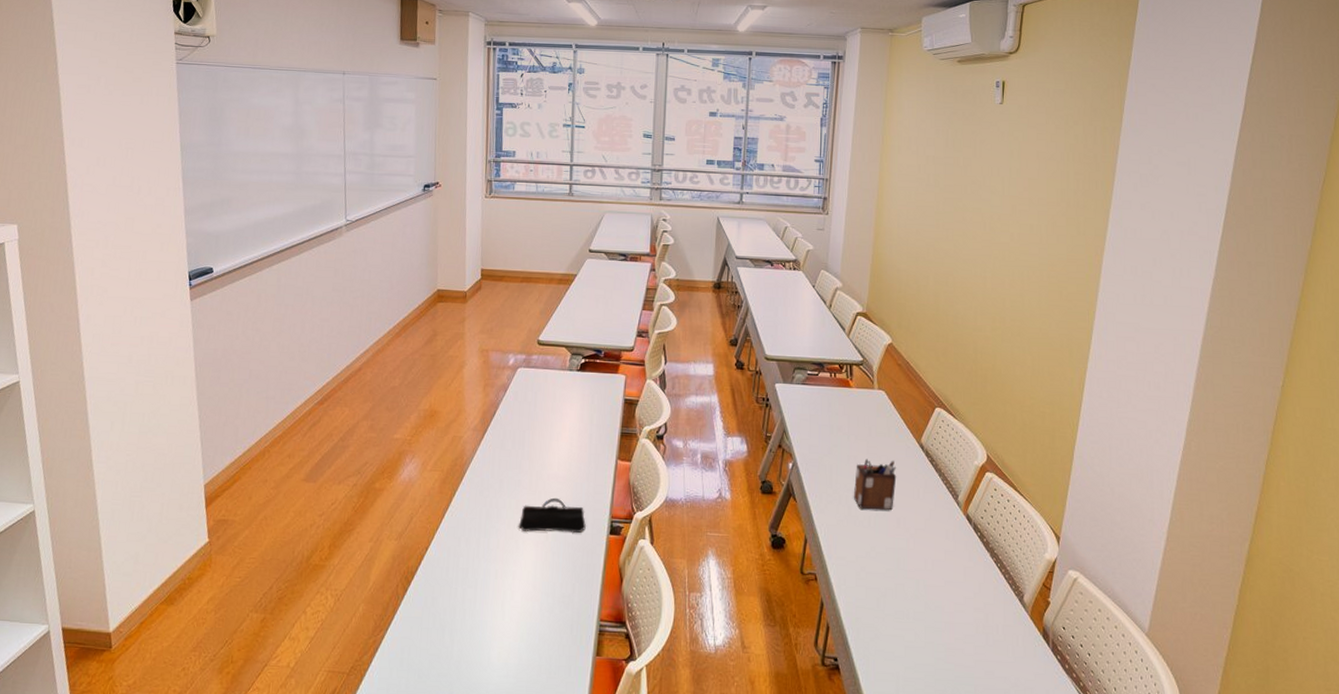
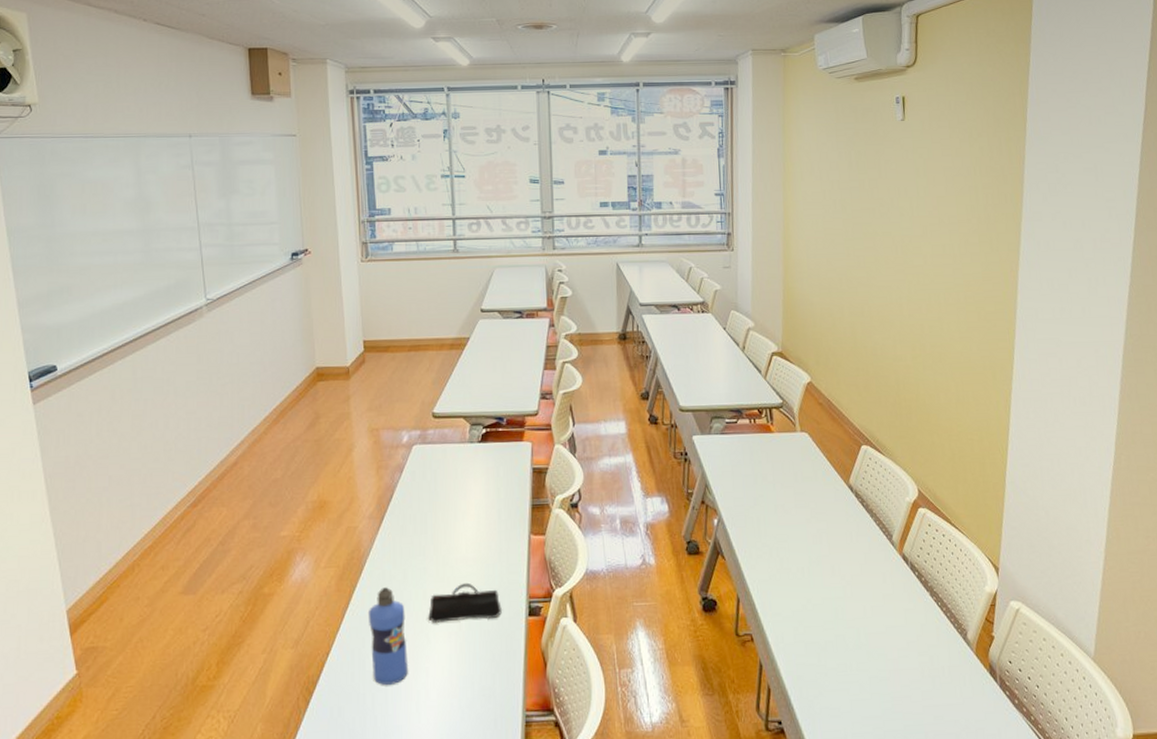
water bottle: none [465,494,499,583] -> present [367,587,408,685]
desk organizer: present [854,458,897,511] -> none [784,506,828,561]

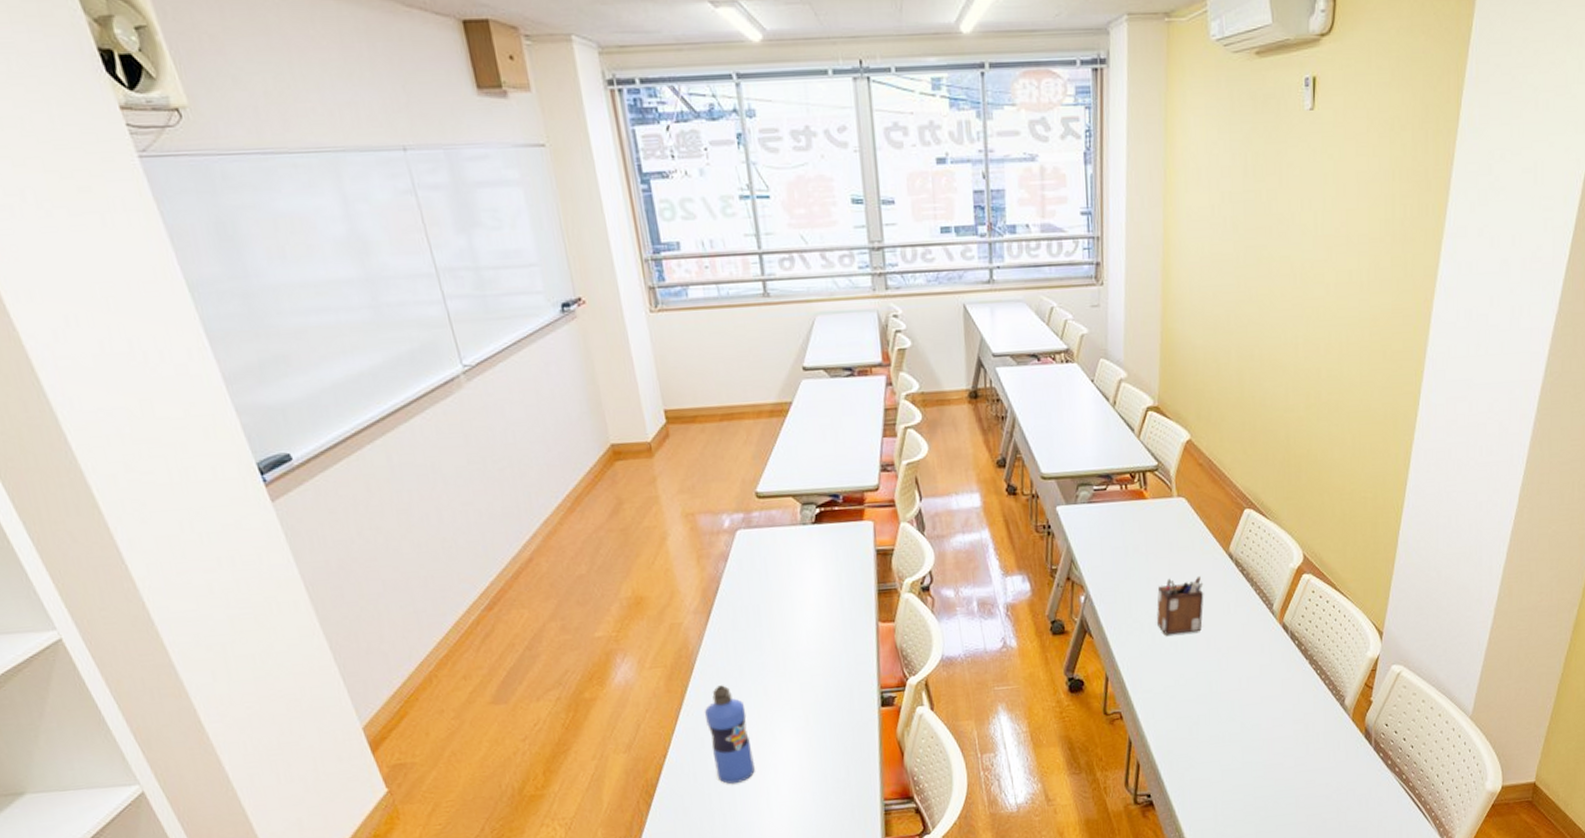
pencil case: present [428,582,502,623] -> none [771,676,852,719]
desk organizer: none [784,506,828,561] -> present [1157,577,1204,635]

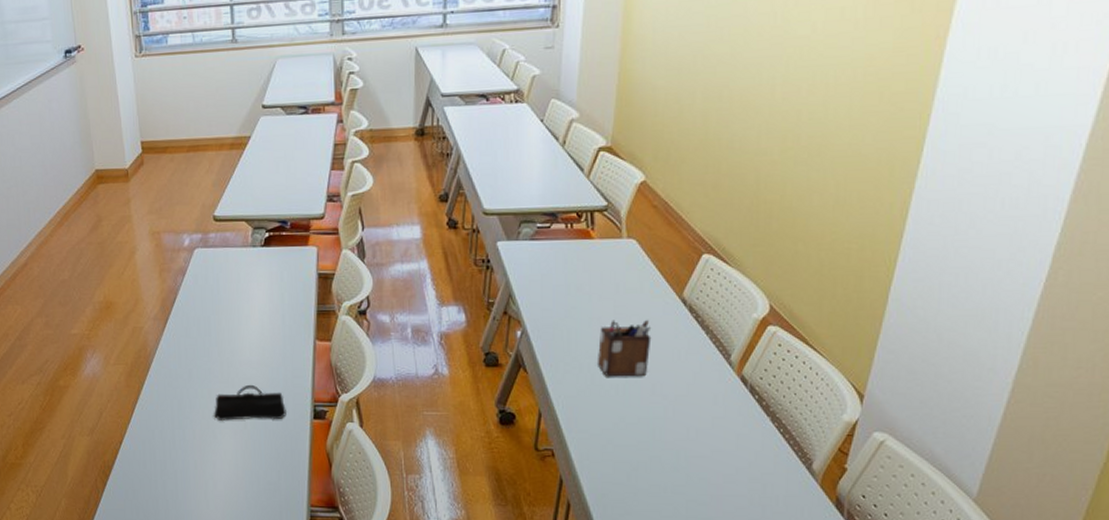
water bottle: present [704,685,755,784] -> none [156,385,196,473]
pencil case: none [771,676,852,719] -> present [214,384,286,420]

